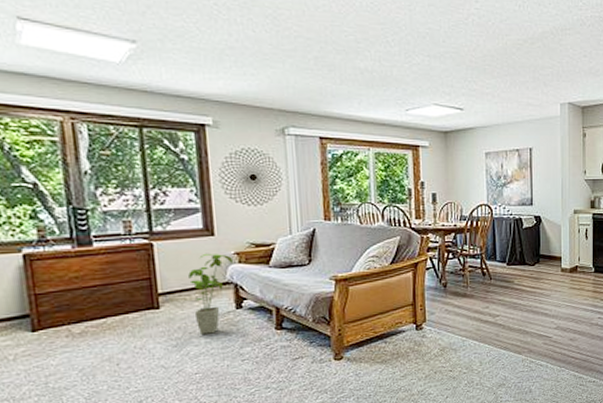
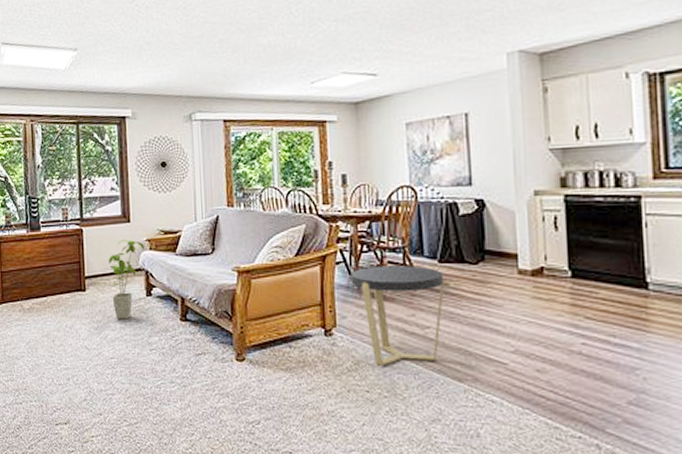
side table: none [438,268,511,349] -> present [350,265,445,366]

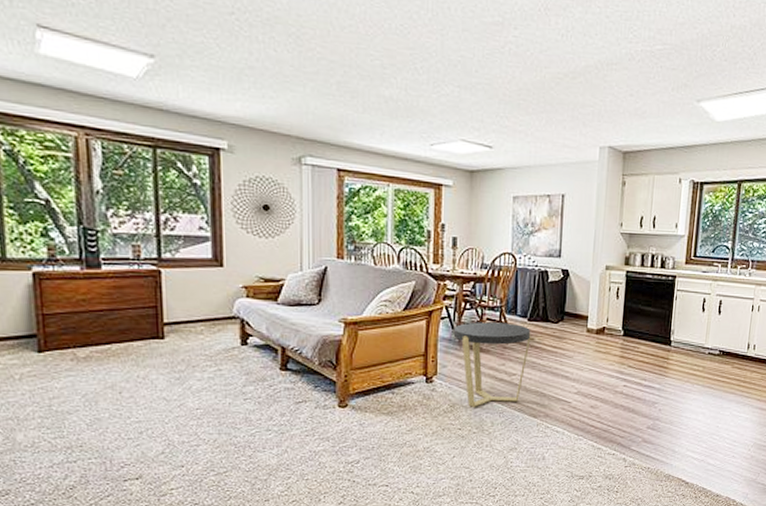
house plant: present [109,239,144,319] -> none [195,284,240,369]

